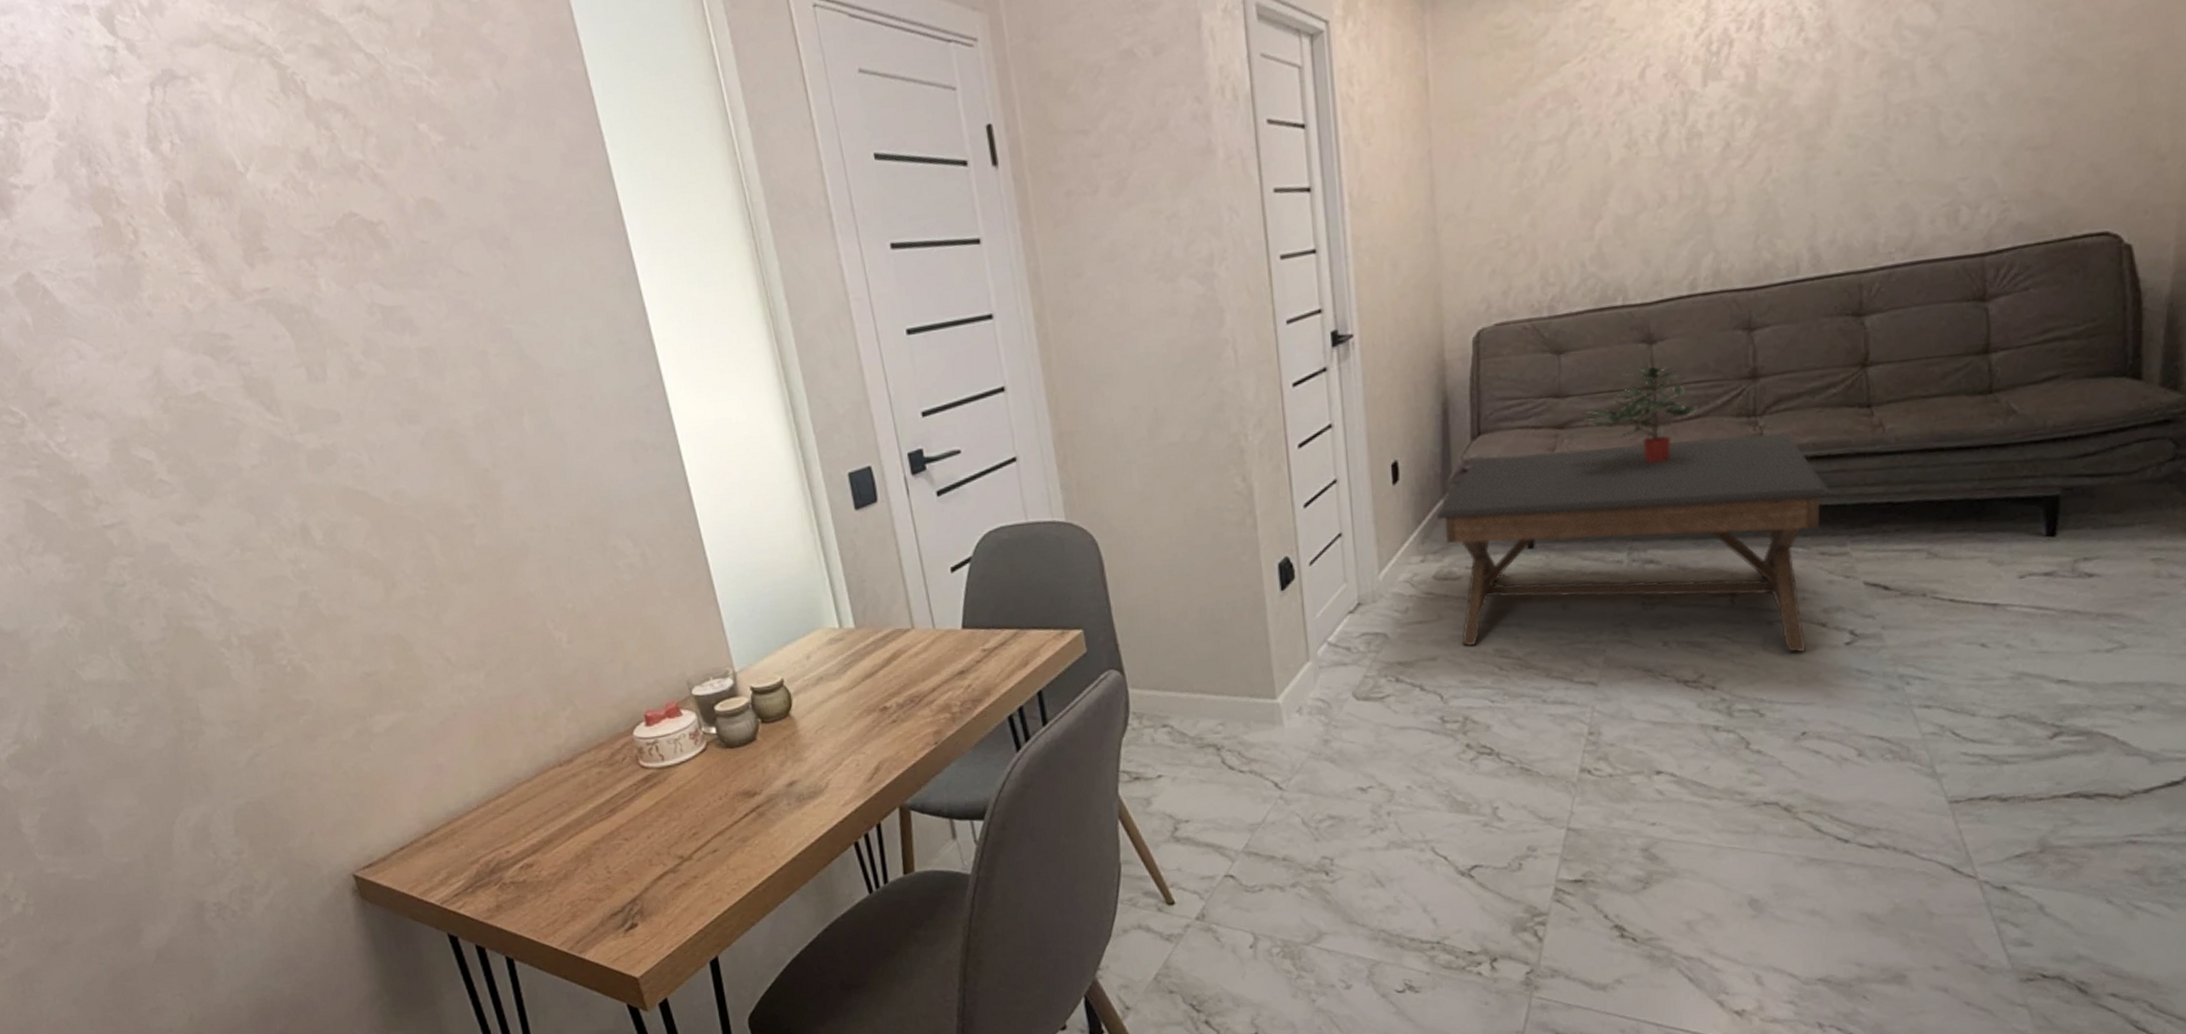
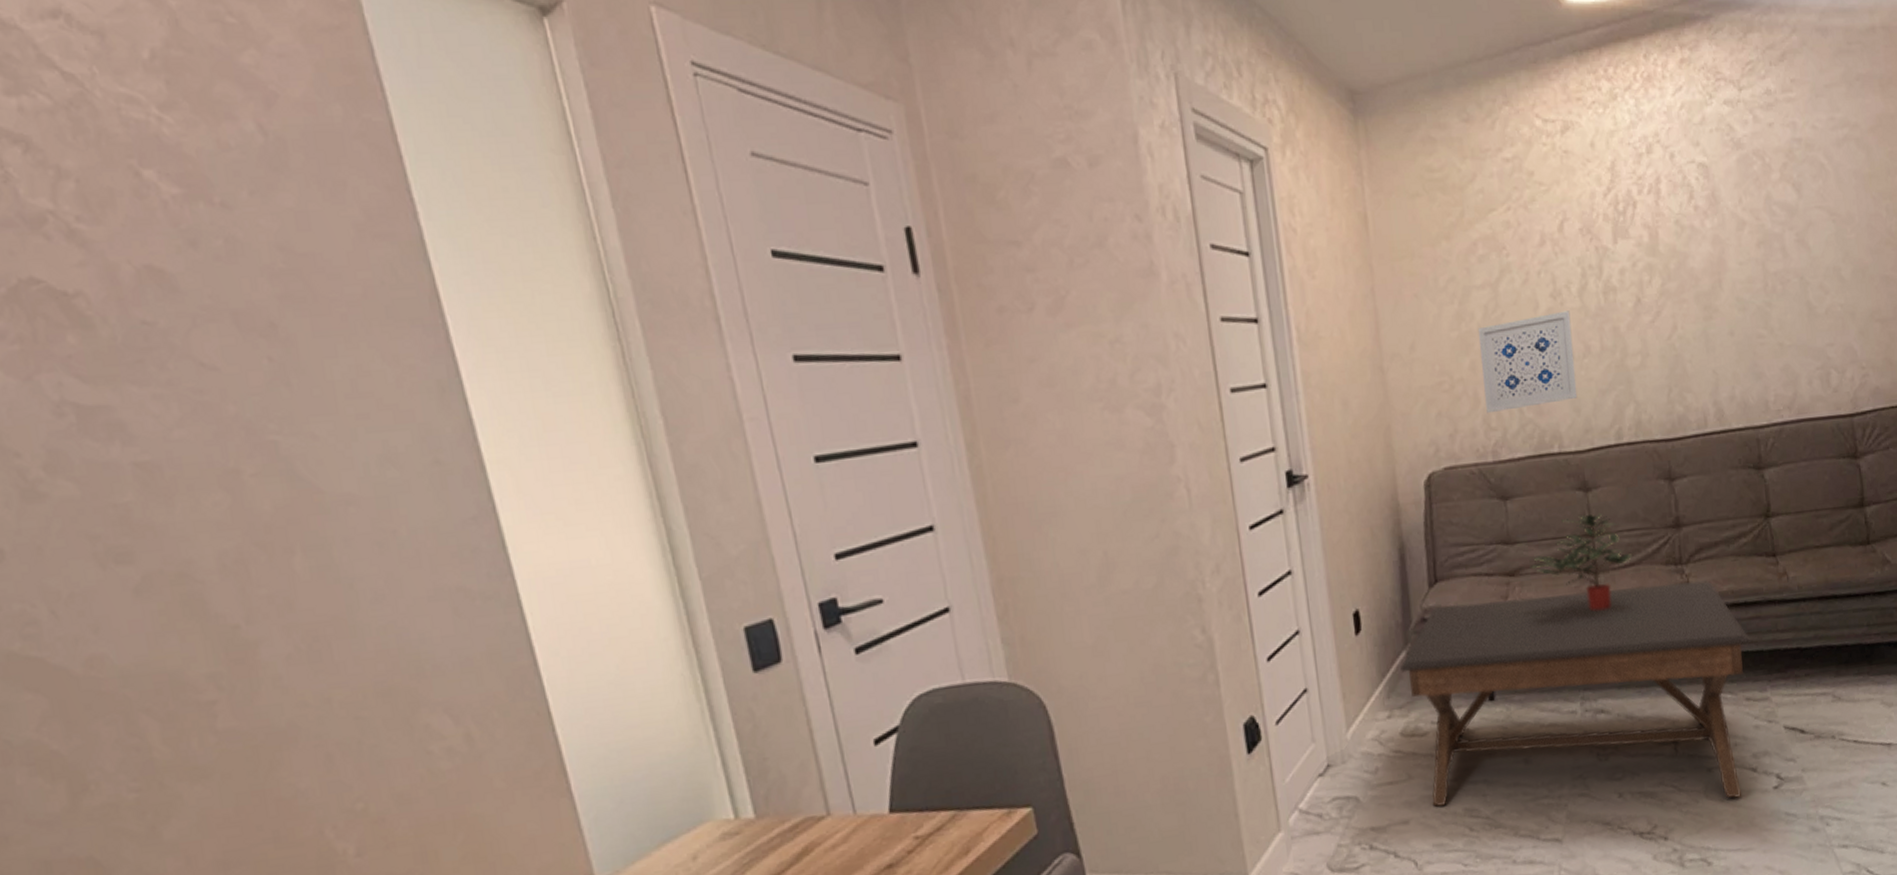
wall art: none [1540,160,1648,269] -> present [1477,311,1578,414]

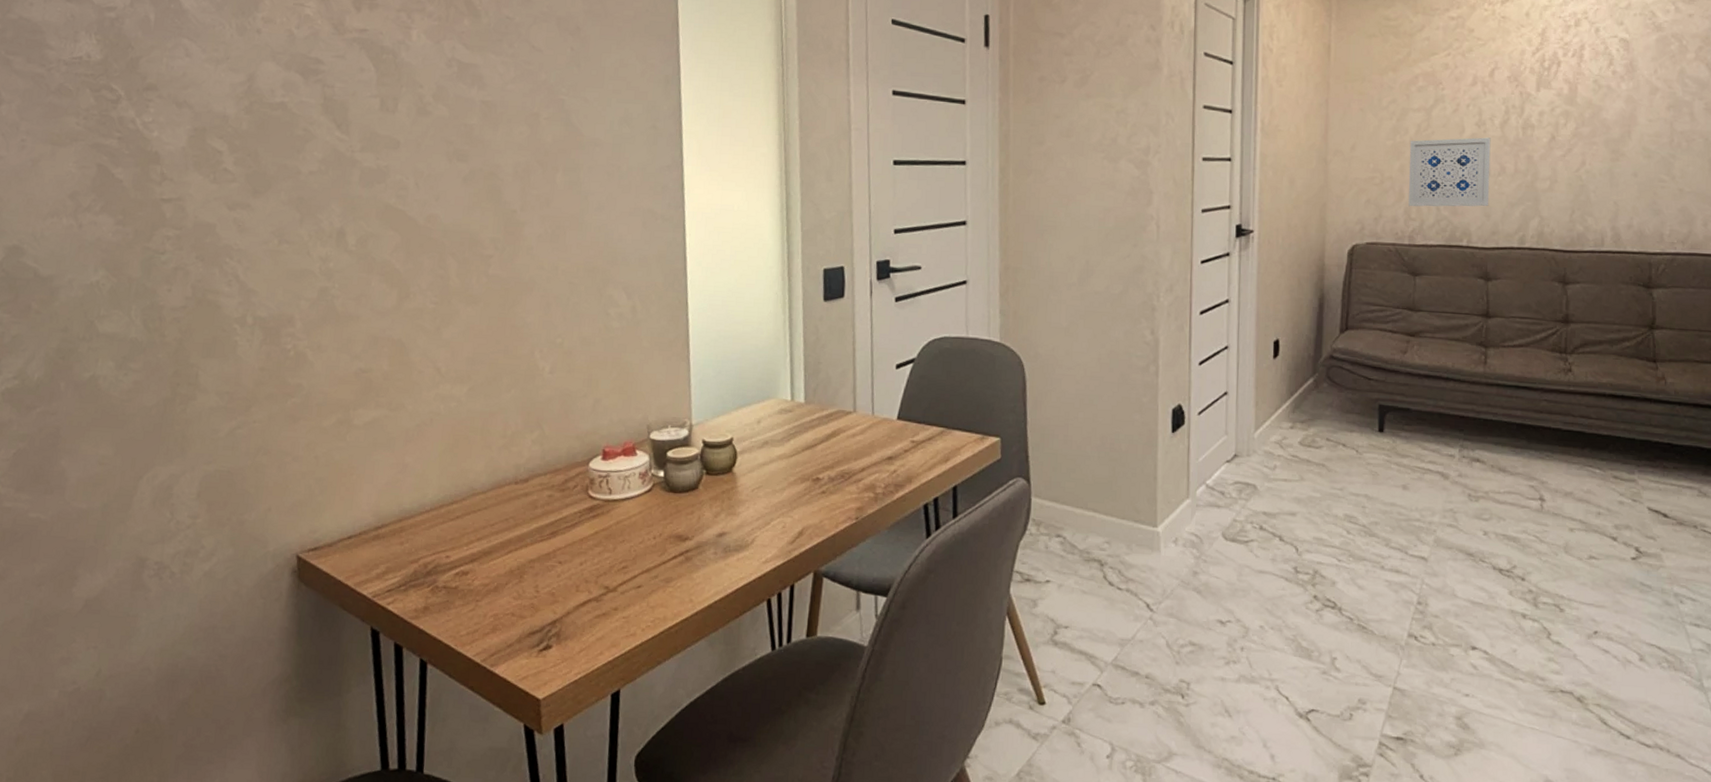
coffee table: present [1400,580,1750,807] -> none [1307,349,1623,560]
potted plant: present [1530,514,1634,610] -> none [1429,298,1523,377]

